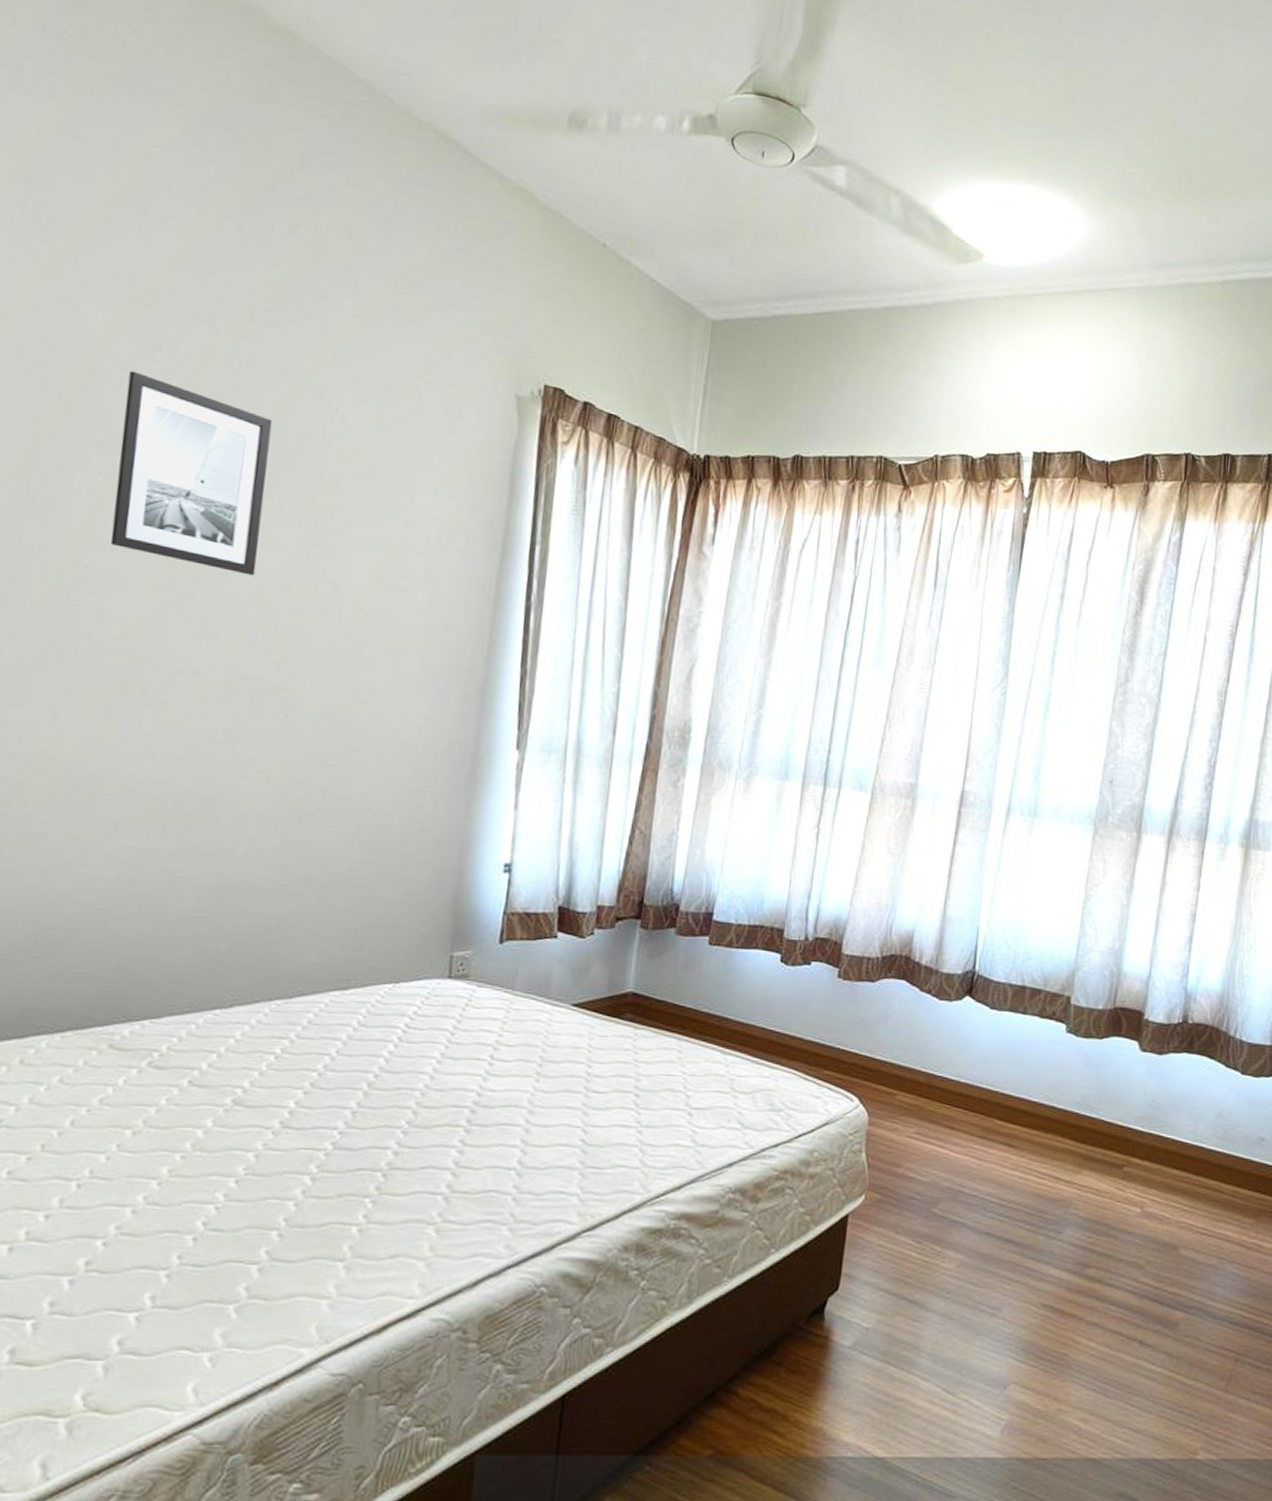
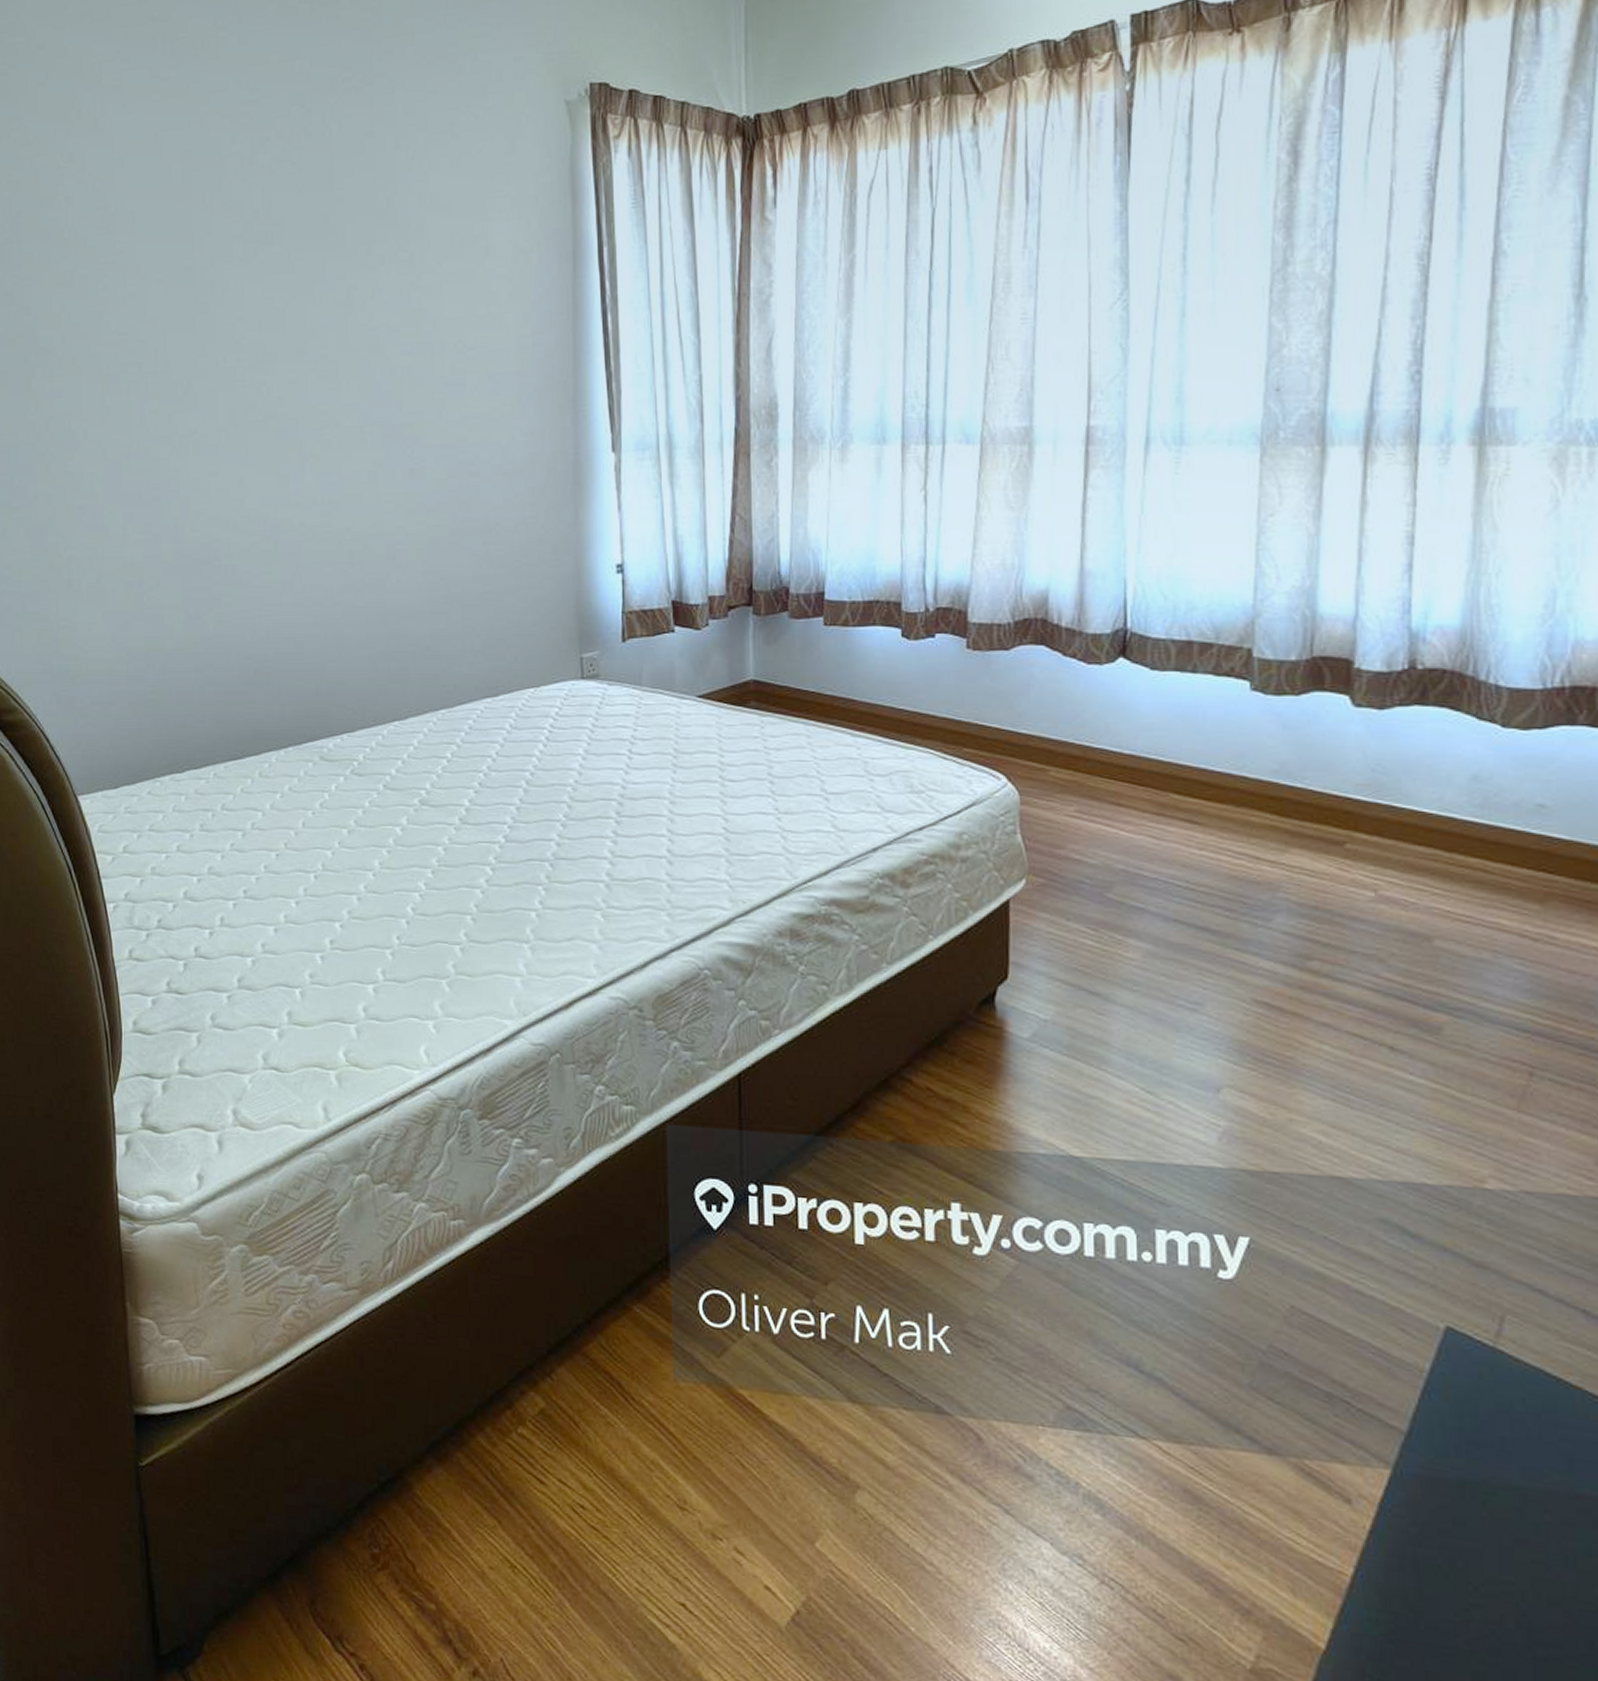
wall art: present [110,370,273,576] -> none [250,164,370,328]

